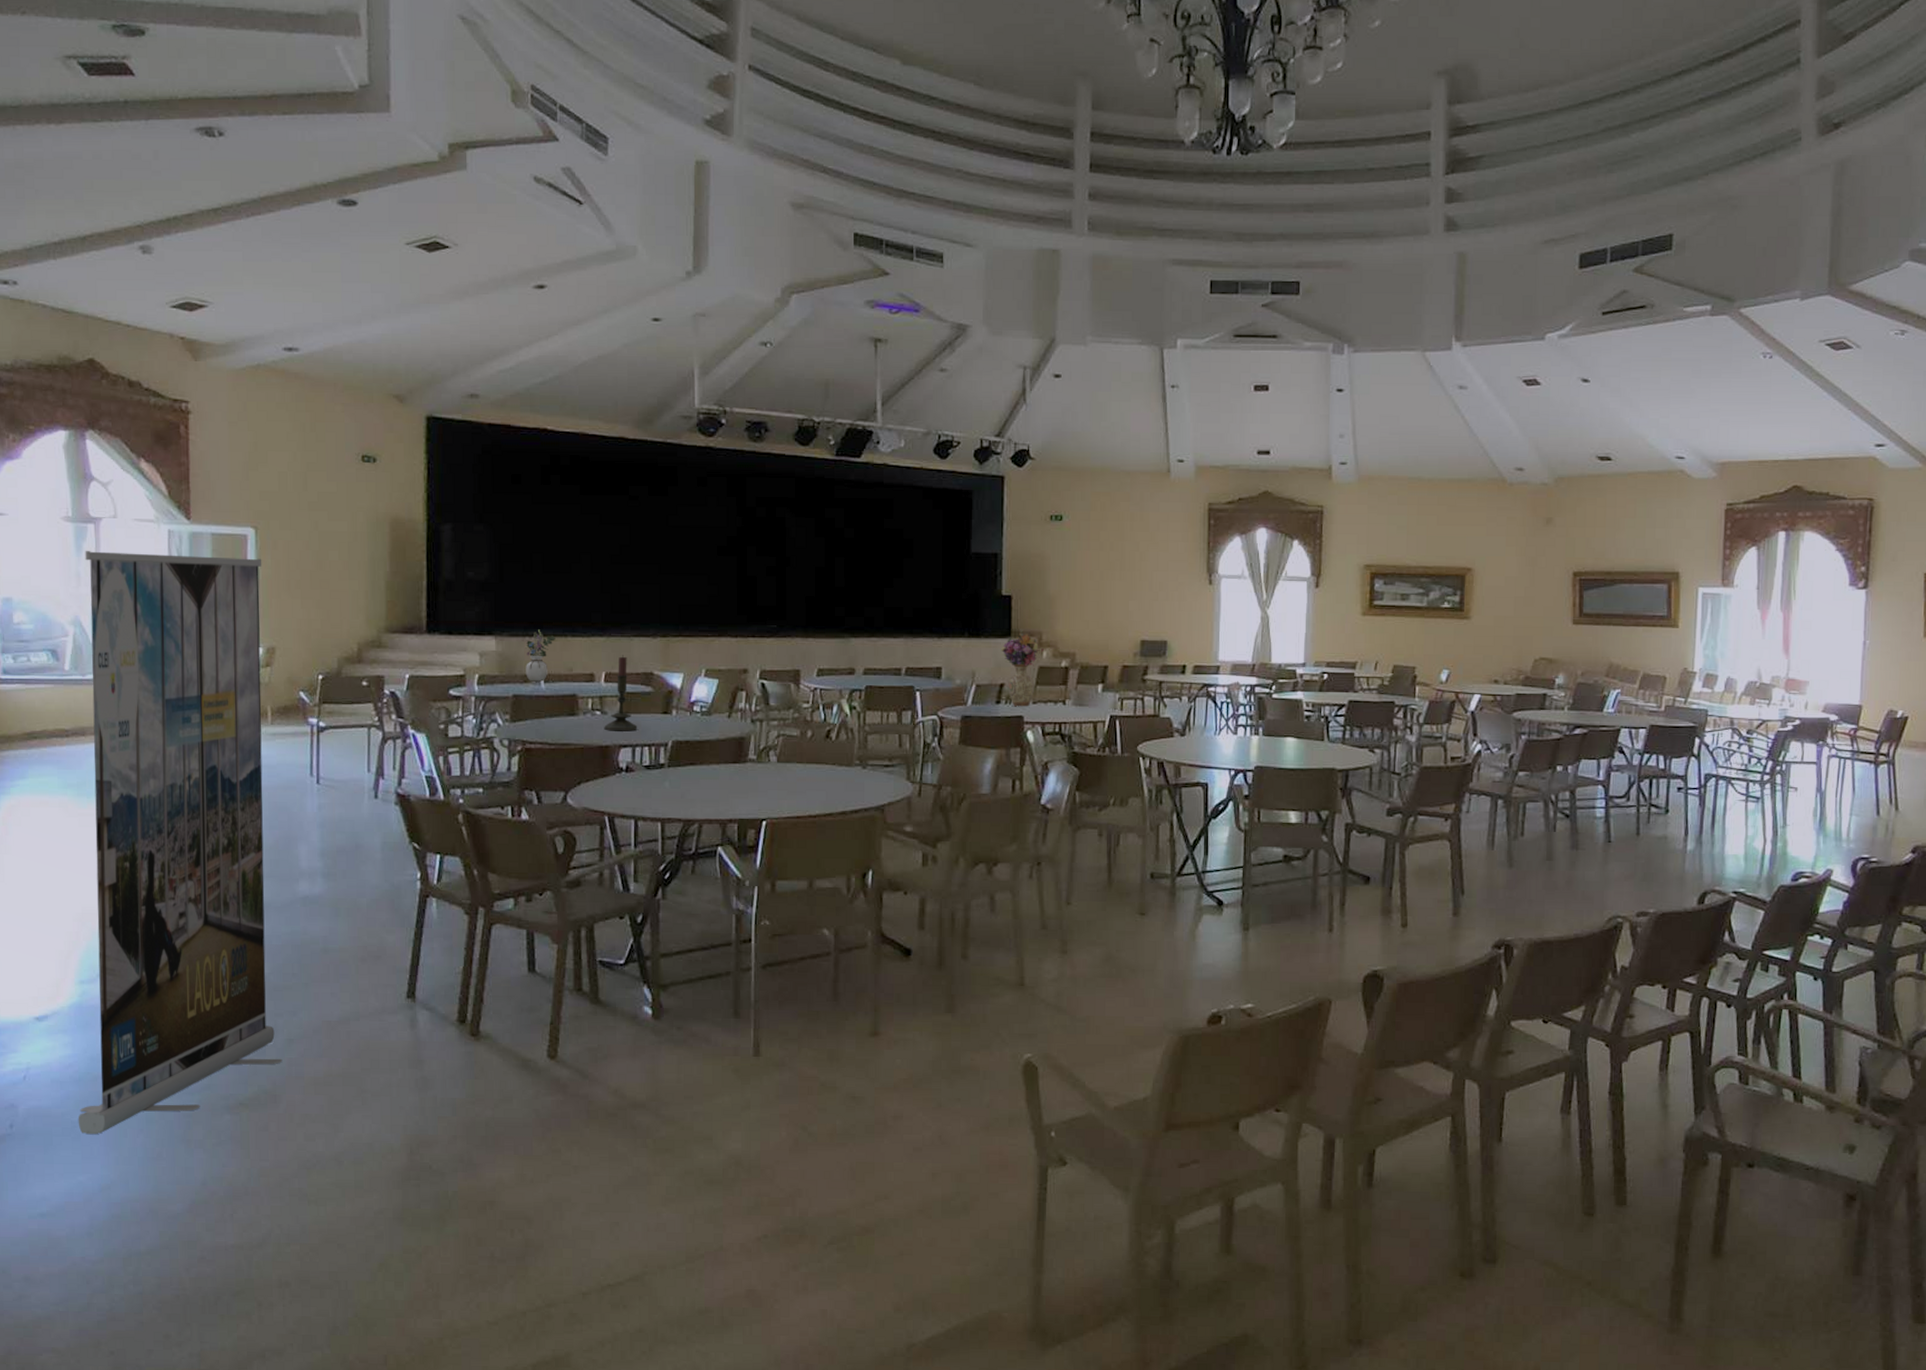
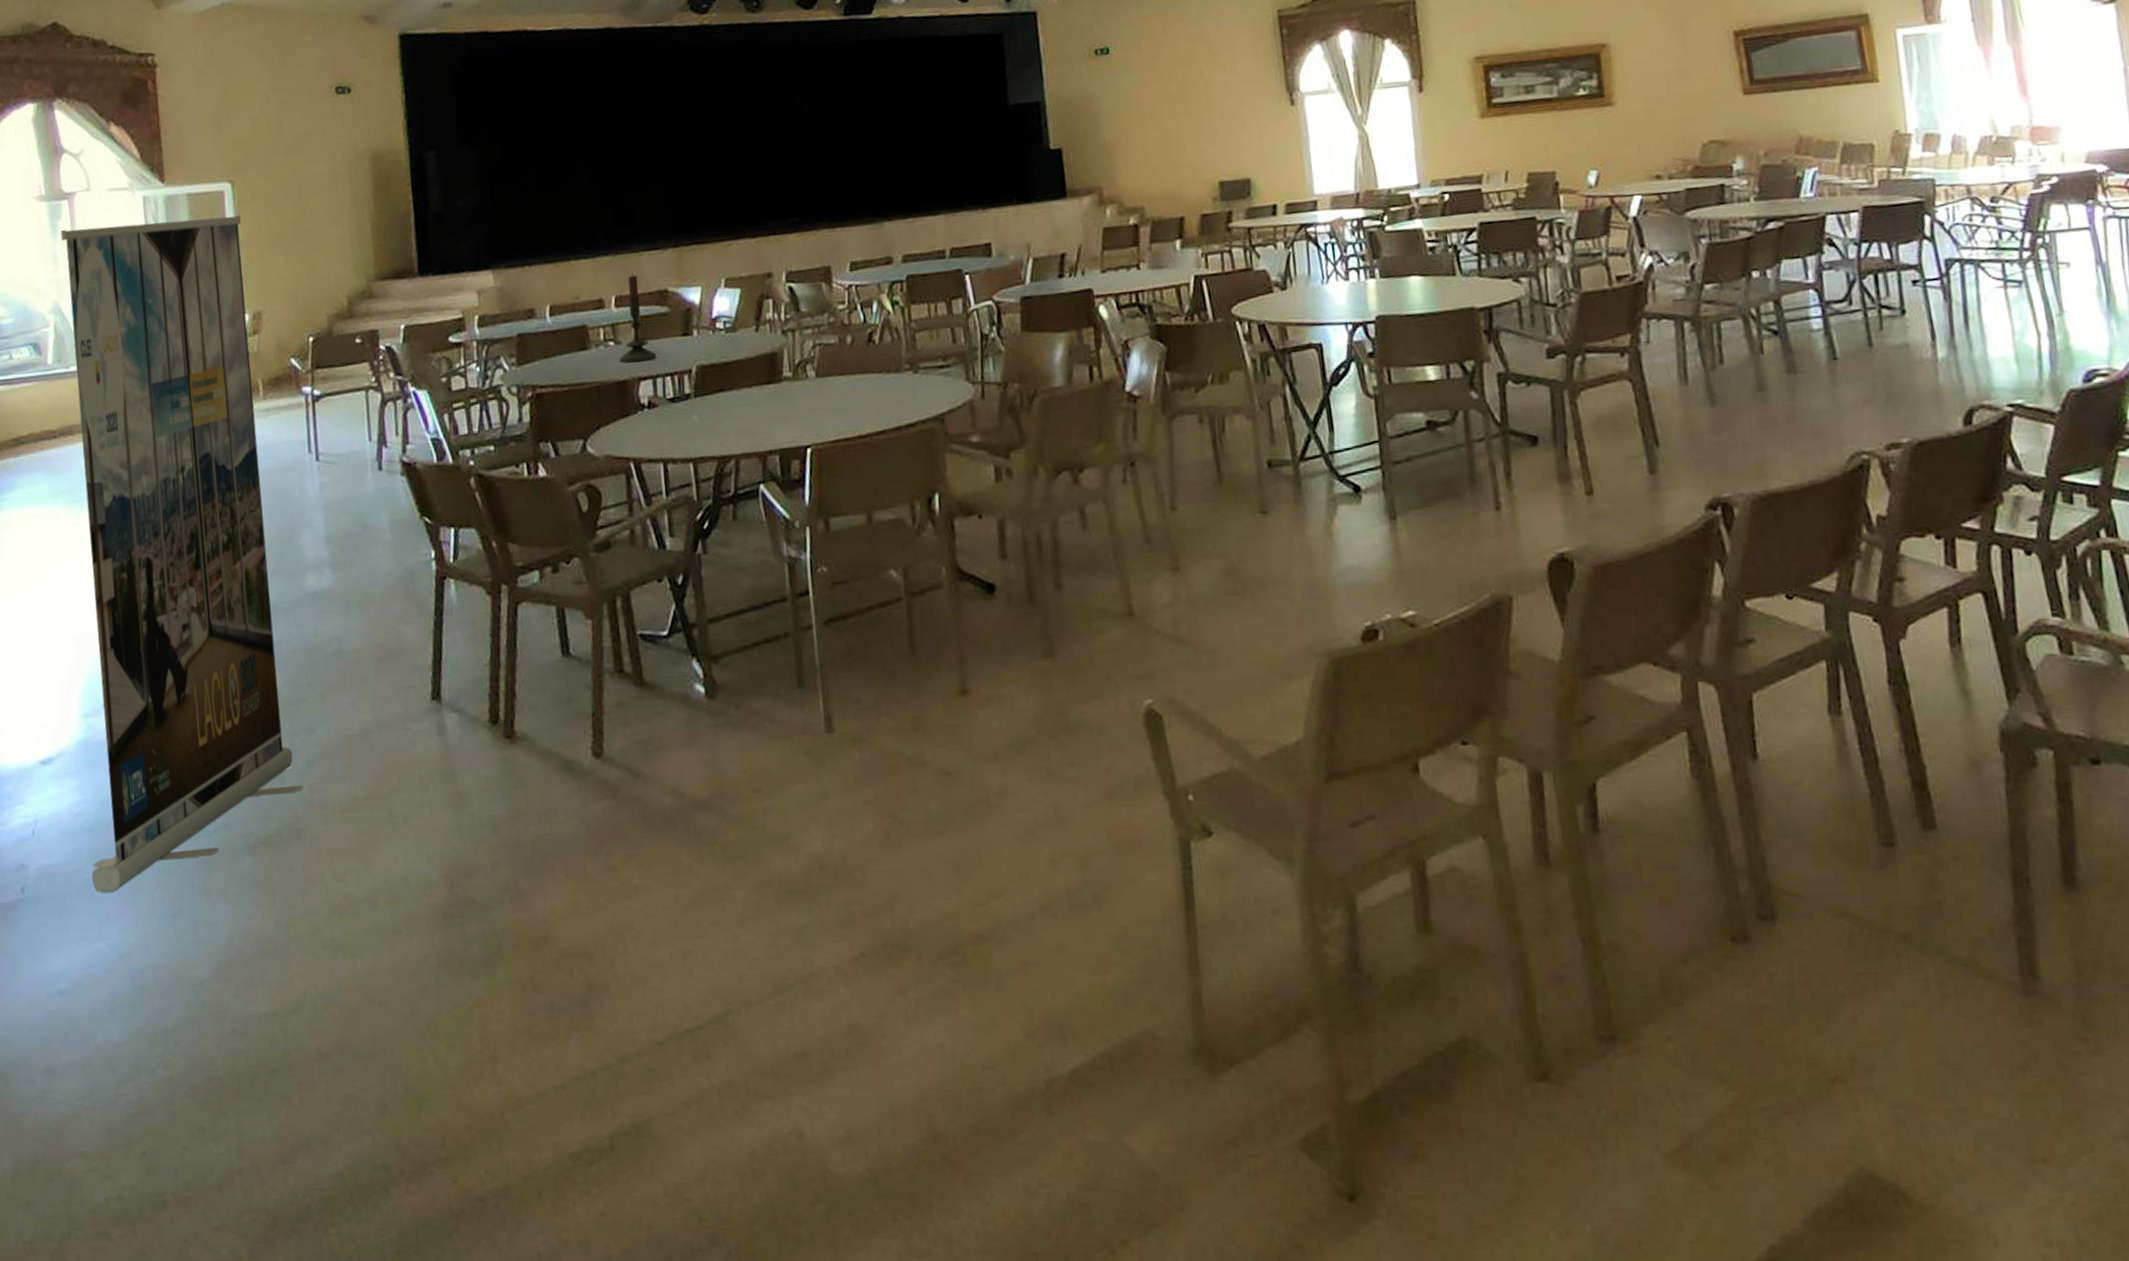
bouquet: present [525,629,555,683] -> none [526,256,558,318]
flower arrangement: present [1001,630,1046,707] -> none [1057,187,1110,279]

